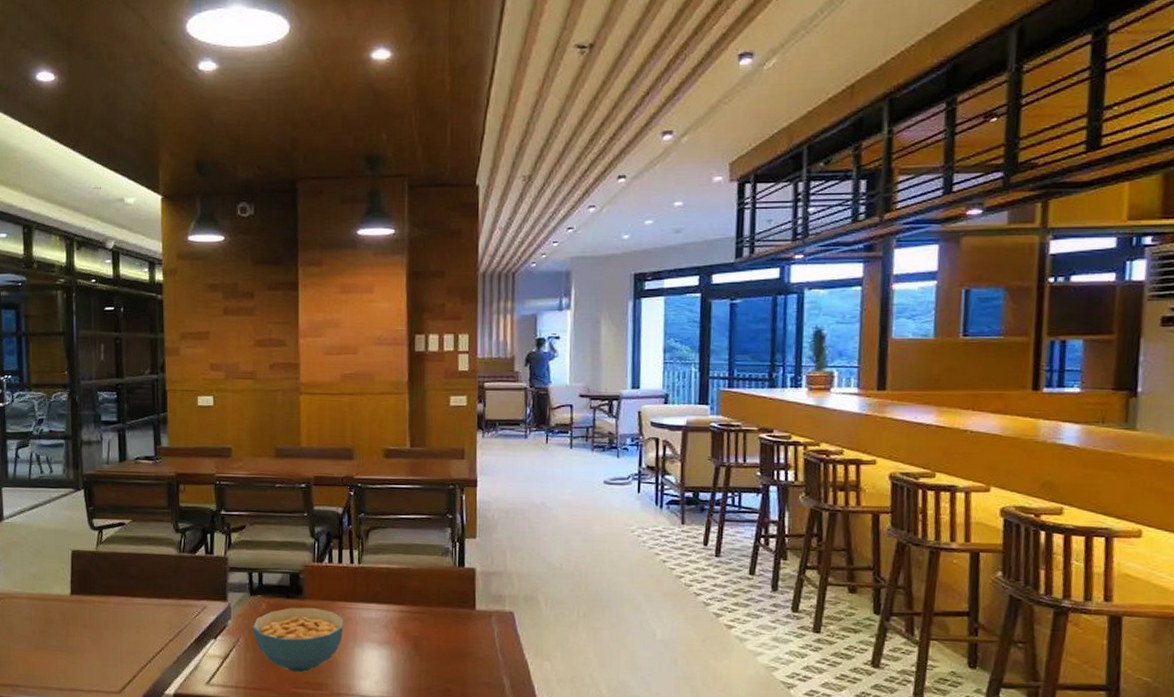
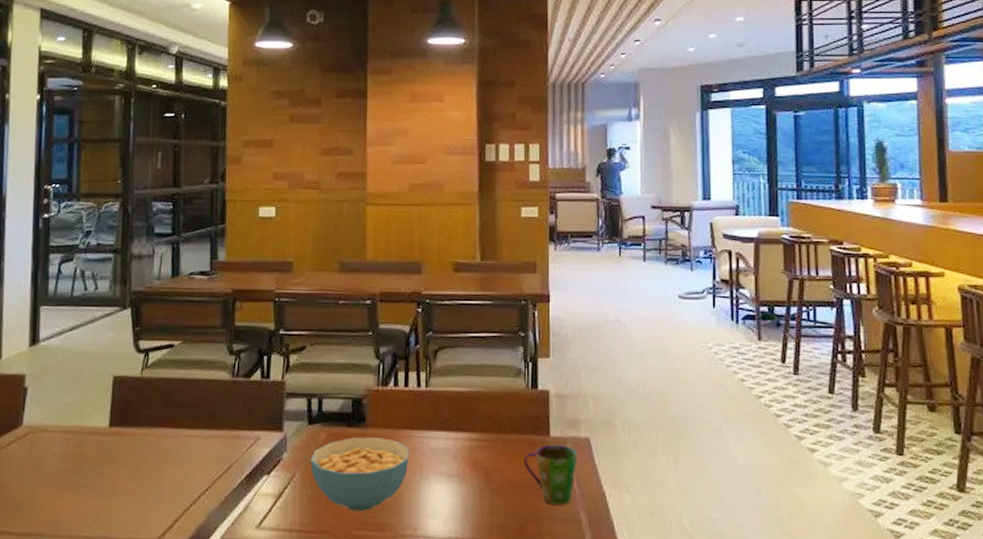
cup: none [450,617,502,671] -> present [523,444,578,505]

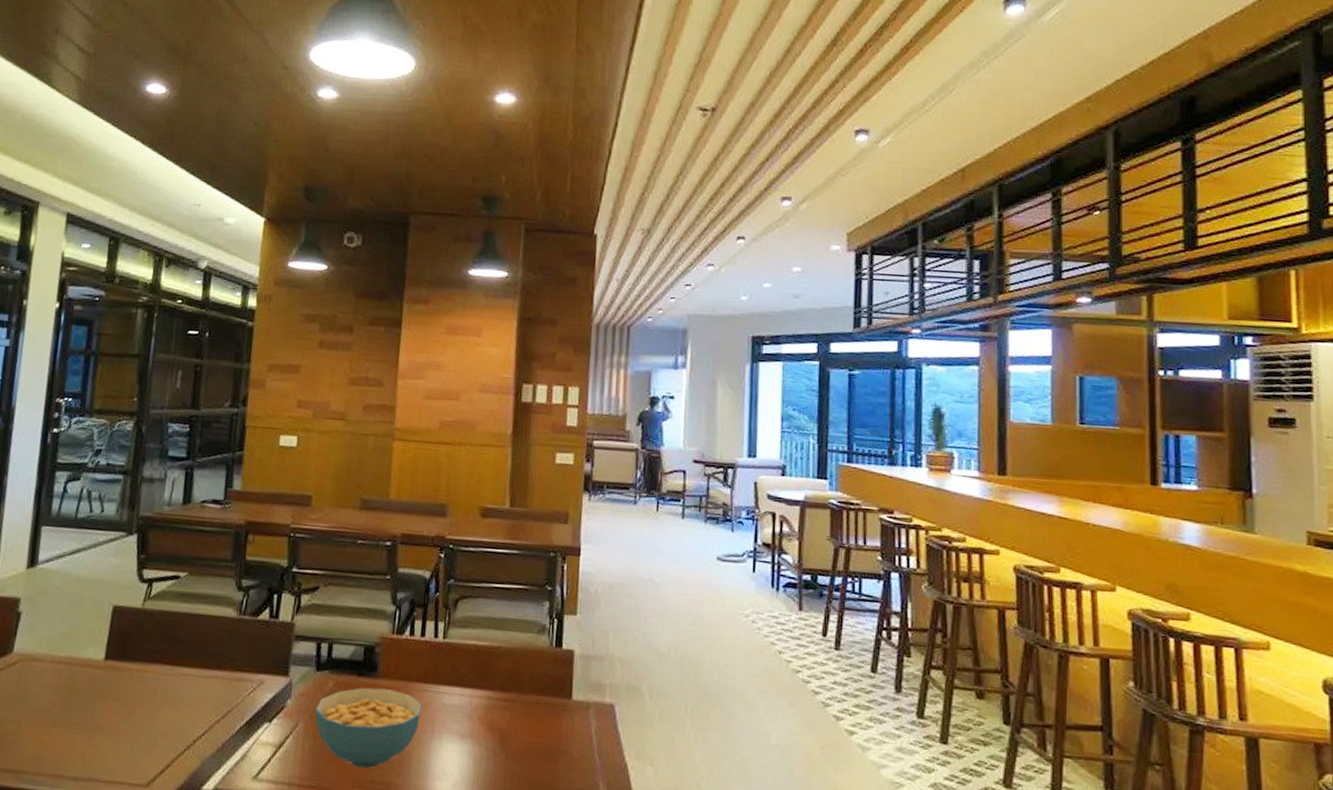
cup: present [523,444,578,505] -> none [542,708,601,775]

